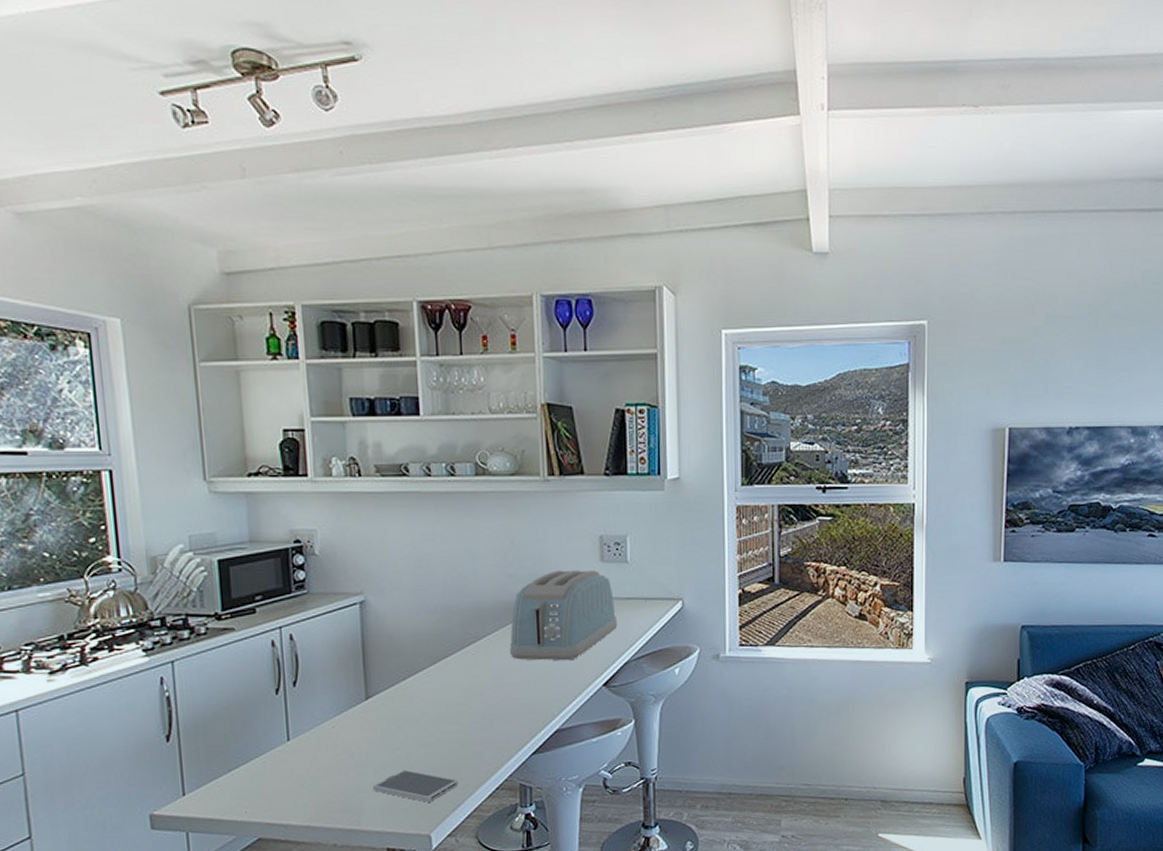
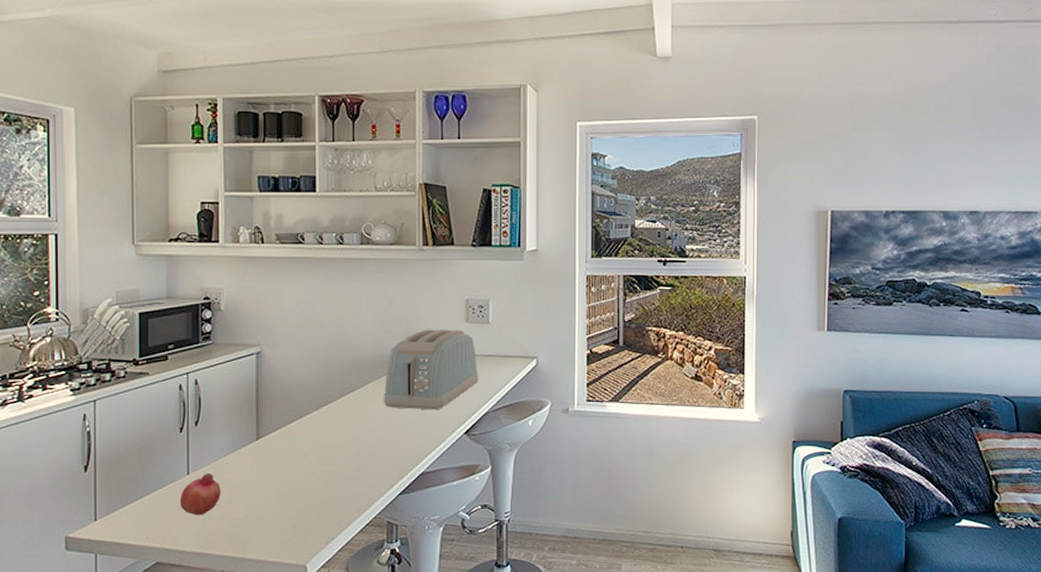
fruit: none [280,739,328,786] -> present [179,474,221,516]
smartphone: present [372,769,459,802] -> none [258,504,334,535]

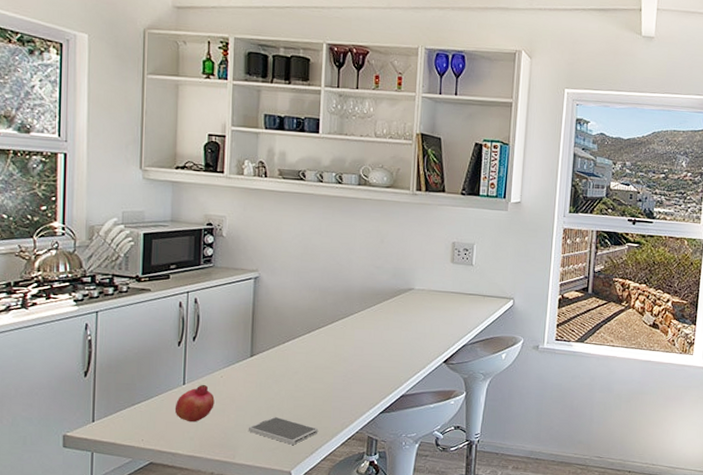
smartphone: none [258,504,334,535] -> present [248,416,319,445]
toaster: present [384,329,479,410] -> none [371,266,460,340]

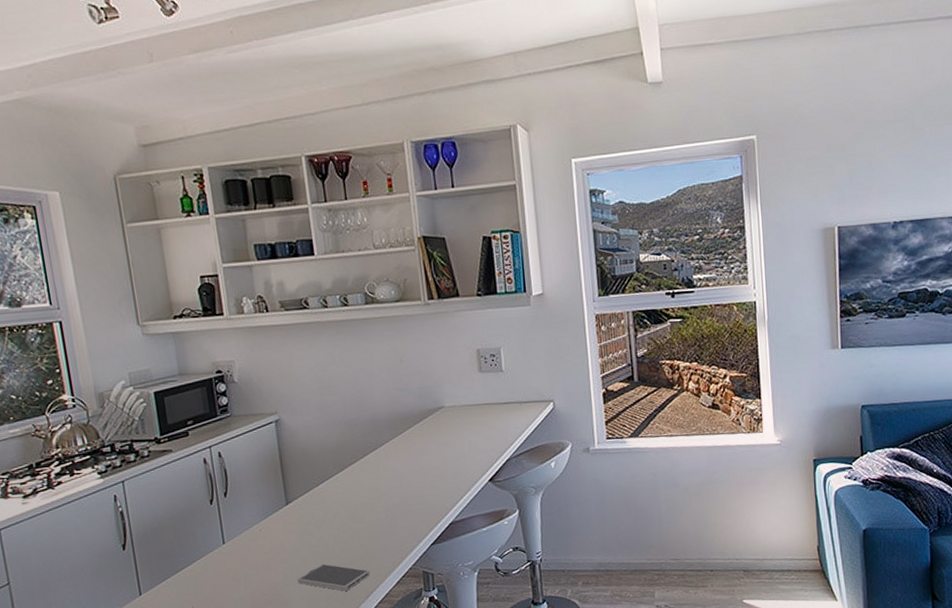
fruit: present [174,385,215,423] -> none [219,541,259,582]

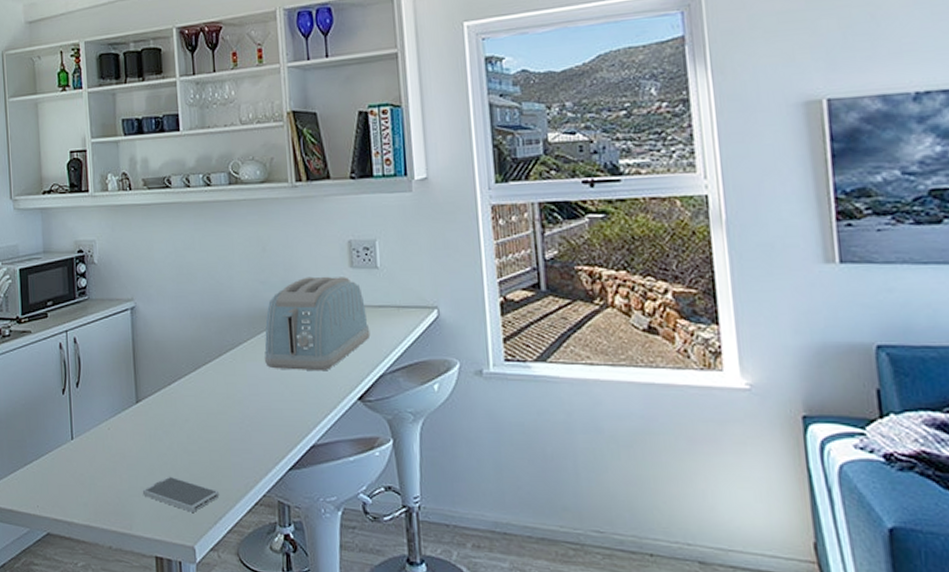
toaster: none [405,380,498,463] -> present [265,276,371,372]

